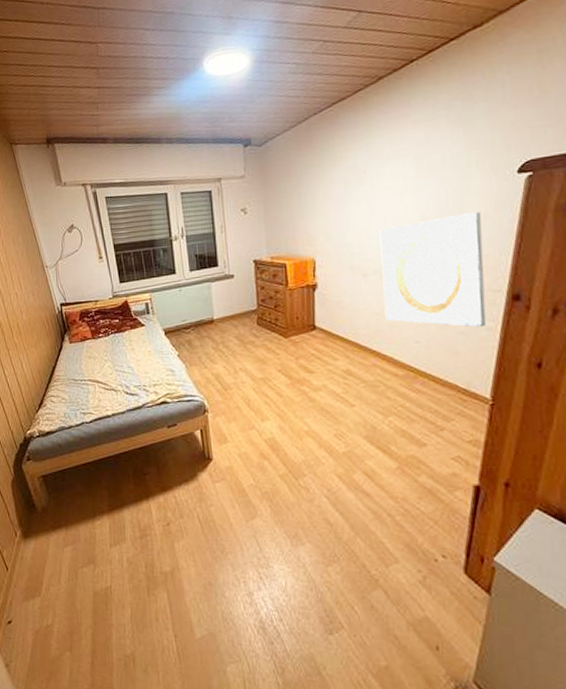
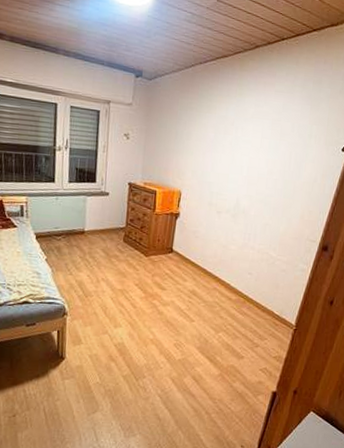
wall art: present [379,212,487,328] -> none [229,175,312,268]

